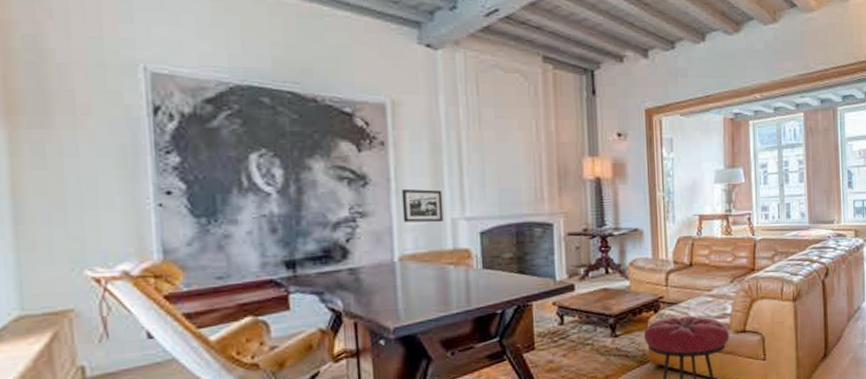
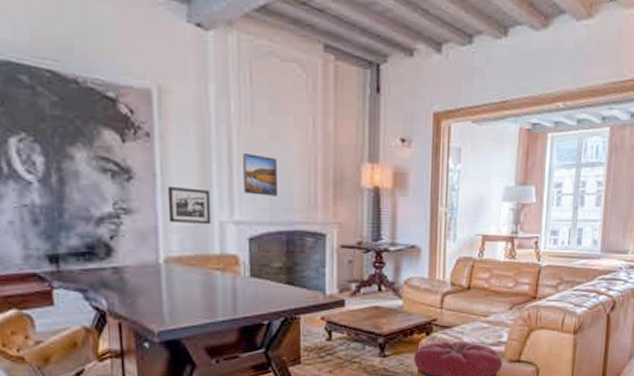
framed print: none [472,155,507,192] -> present [243,153,279,196]

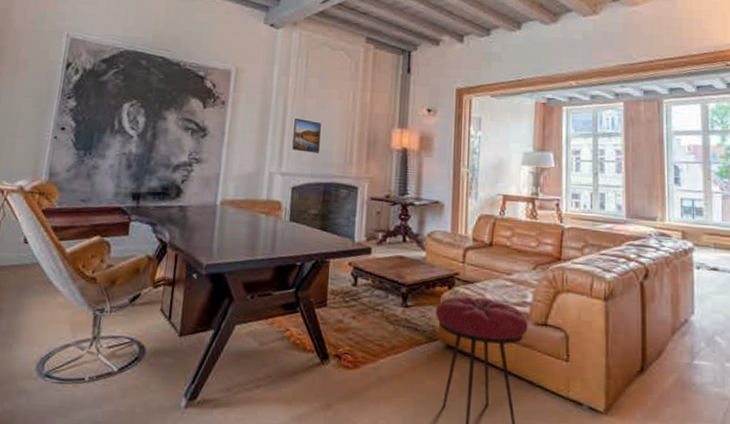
picture frame: present [167,185,211,225] -> none [229,142,265,175]

